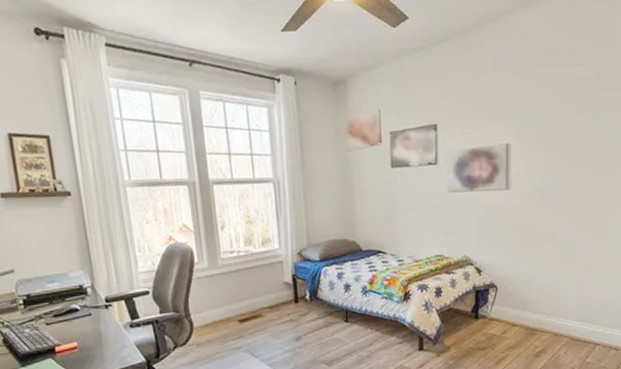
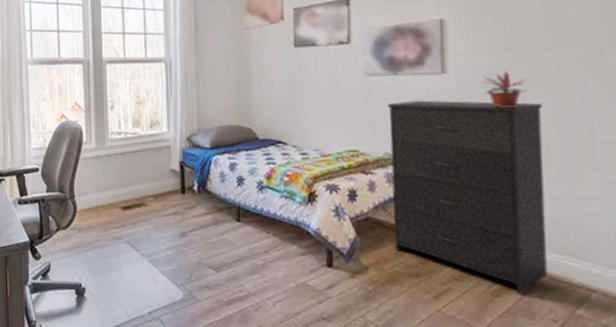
dresser: none [466,211,573,353] -> present [388,100,548,295]
potted plant: none [534,186,565,216] -> present [482,71,527,107]

